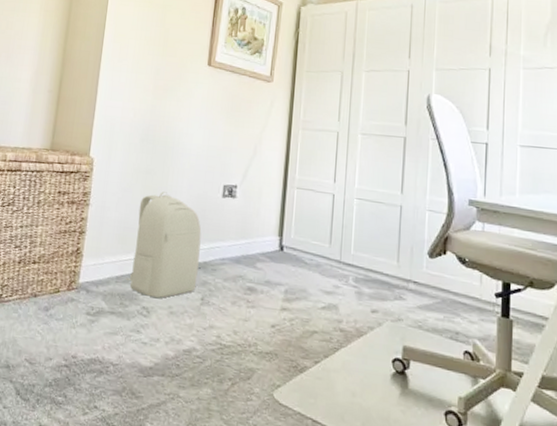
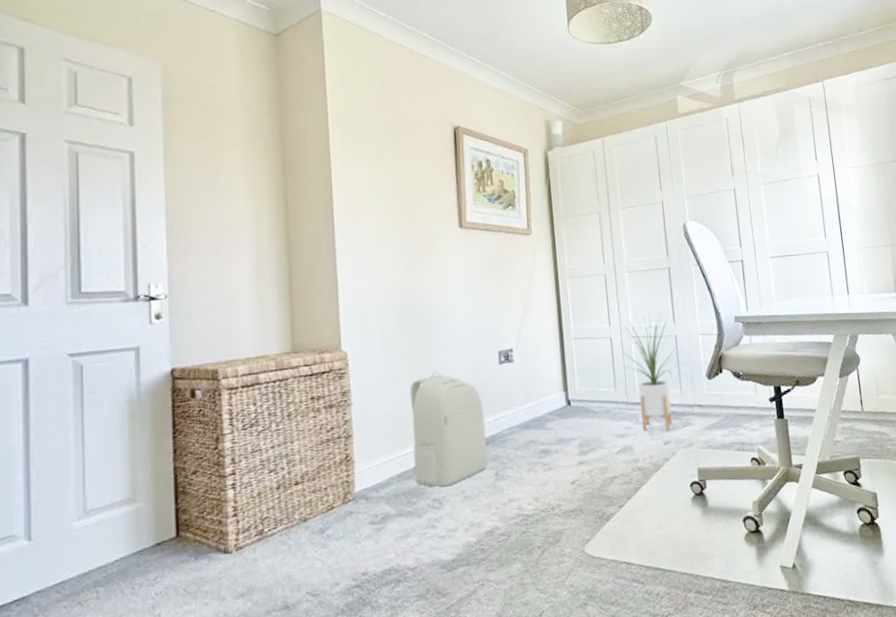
house plant: none [343,177,406,301] -> present [620,312,684,432]

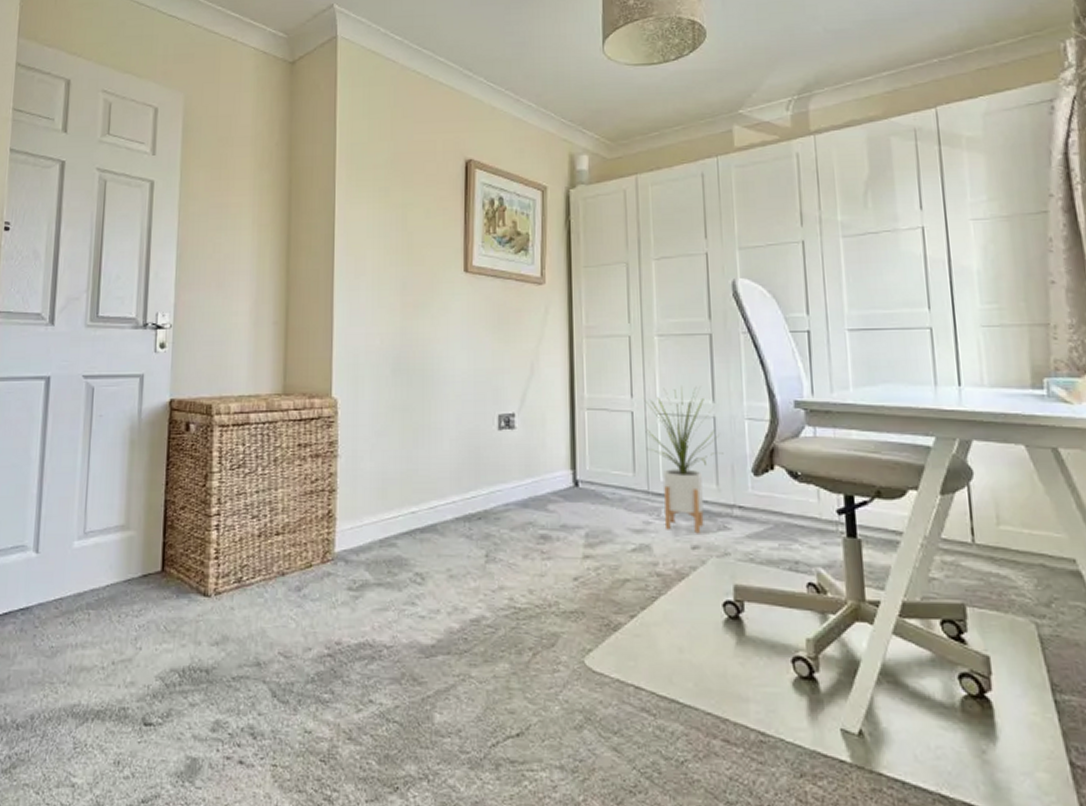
backpack: present [408,372,488,487] -> none [390,431,478,561]

